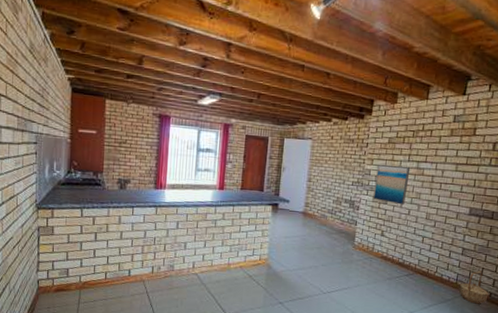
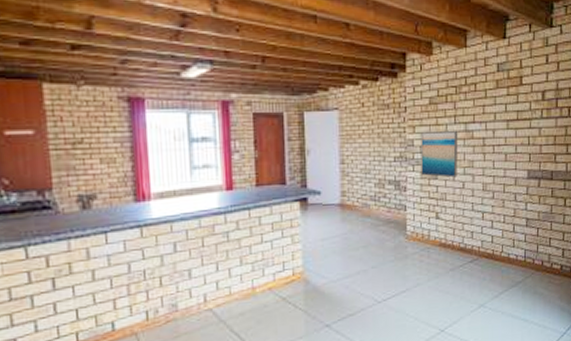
basket: present [458,271,489,304] -> none [528,242,560,282]

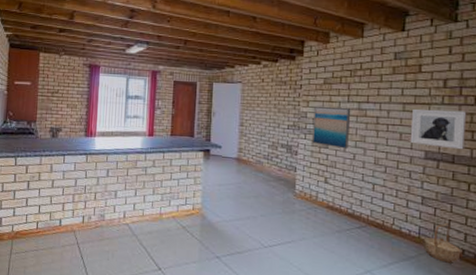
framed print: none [514,124,562,165] -> present [410,109,467,150]
basket: none [528,242,560,282] -> present [422,223,461,263]

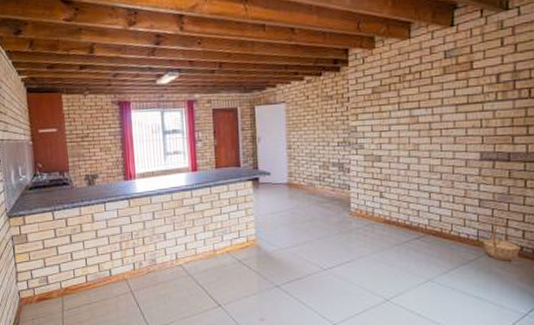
wall art: present [313,107,351,149] -> none [364,117,403,160]
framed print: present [410,109,467,150] -> none [464,105,521,147]

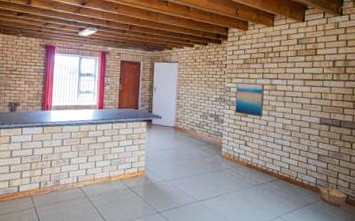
wall art: none [364,117,403,160] -> present [235,83,265,117]

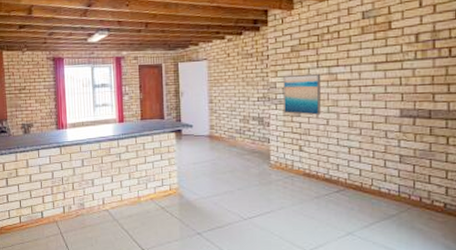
basket: present [319,175,346,206] -> none [403,179,443,218]

